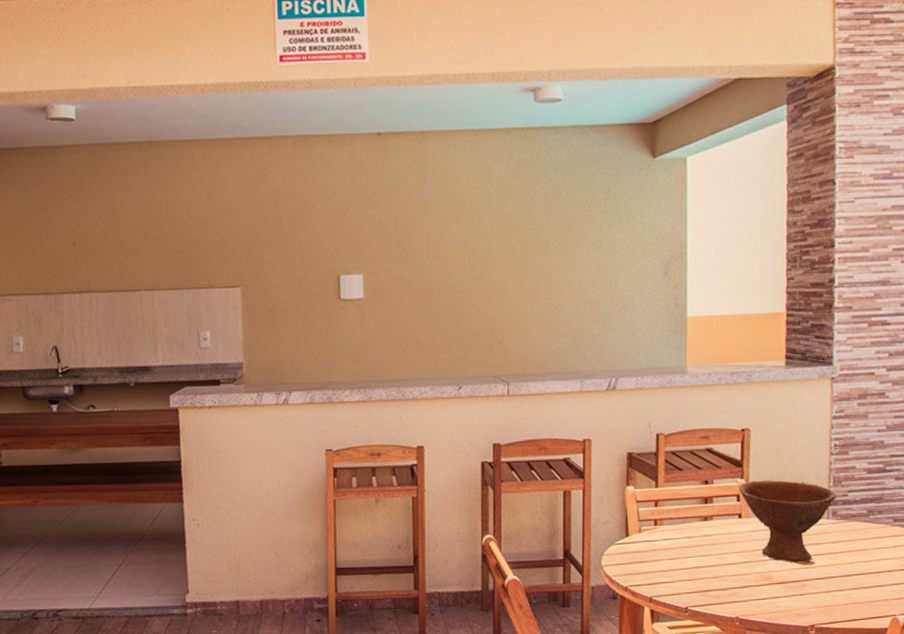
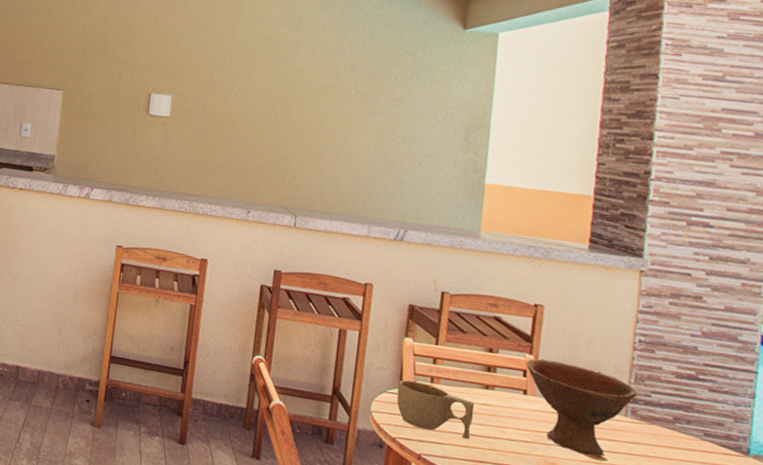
cup: none [624,527,697,573] -> present [396,380,475,440]

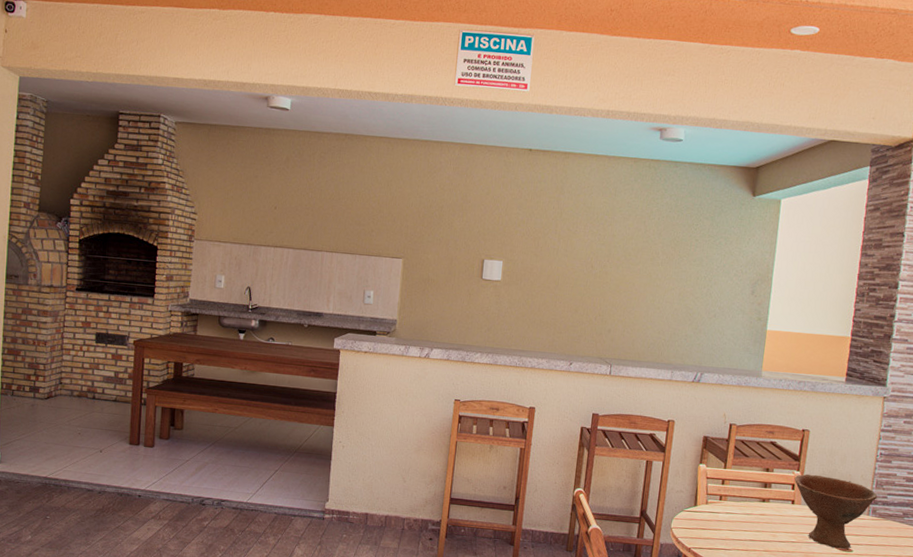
cup: present [396,380,475,440] -> none [692,499,754,545]

